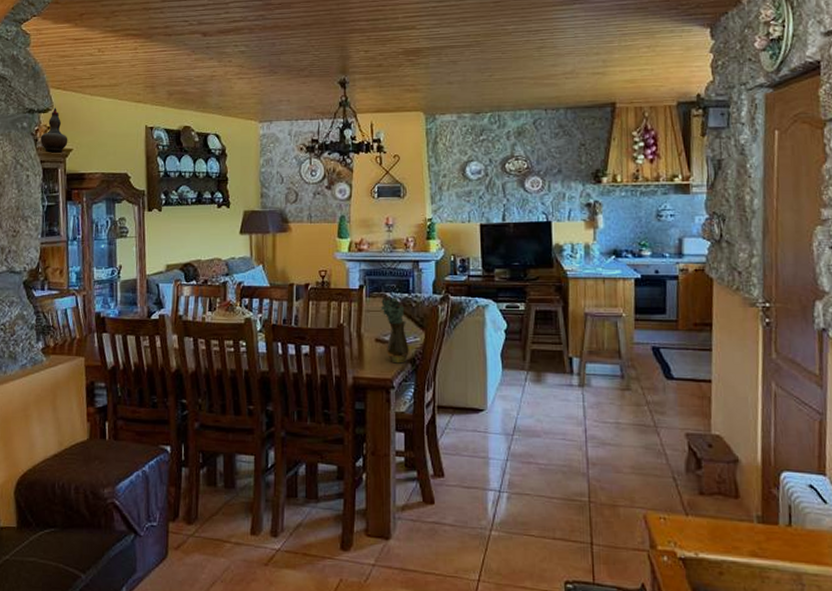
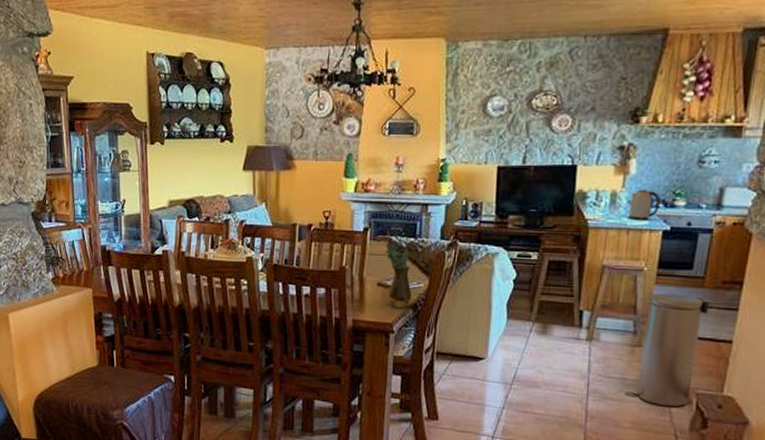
decorative vase: present [41,107,68,154] -> none [42,30,69,82]
kettle: none [602,242,629,270] -> present [627,189,661,220]
pedal bin: none [620,337,685,451] -> present [624,293,709,409]

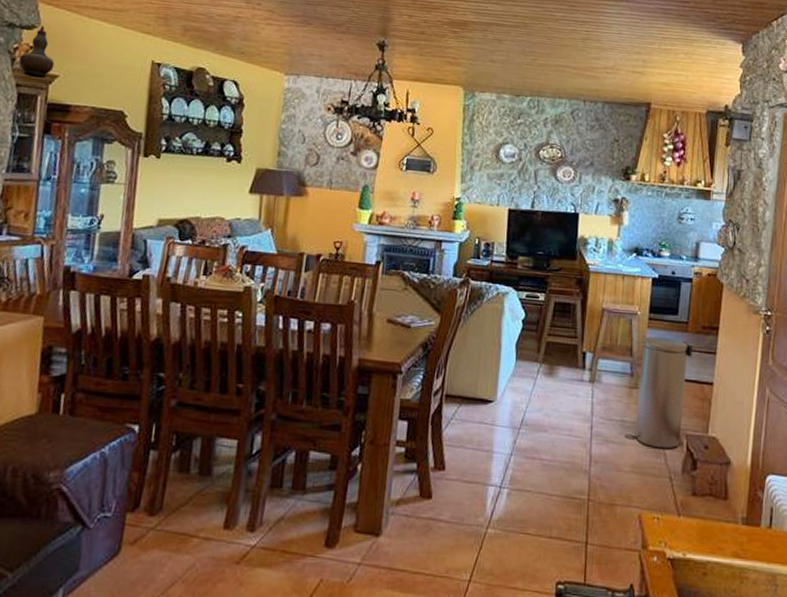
decorative vase: none [42,30,69,82] -> present [19,25,55,79]
vase: present [385,239,412,309] -> none [397,273,423,348]
kettle: present [627,189,661,220] -> none [622,239,649,268]

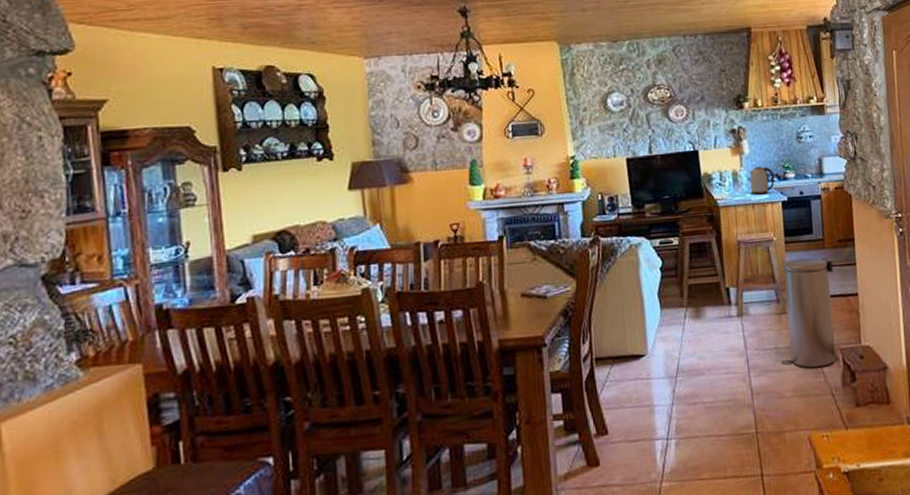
decorative vase: present [19,25,55,79] -> none [58,47,100,108]
kettle: none [622,239,649,268] -> present [750,166,775,195]

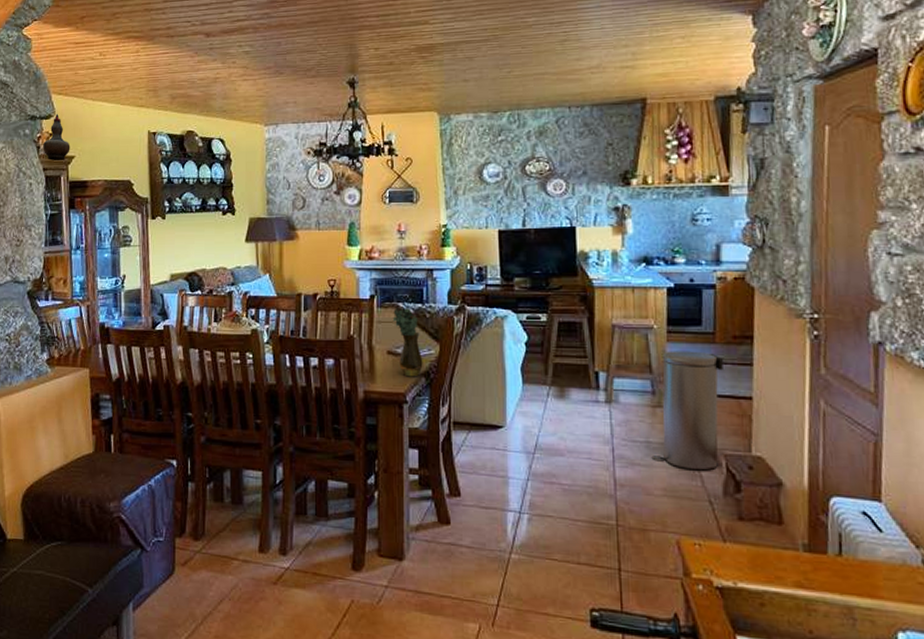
decorative vase: none [58,47,100,108] -> present [43,113,70,162]
vase: none [525,244,560,319] -> present [393,305,423,377]
kettle: present [750,166,775,195] -> none [631,248,661,278]

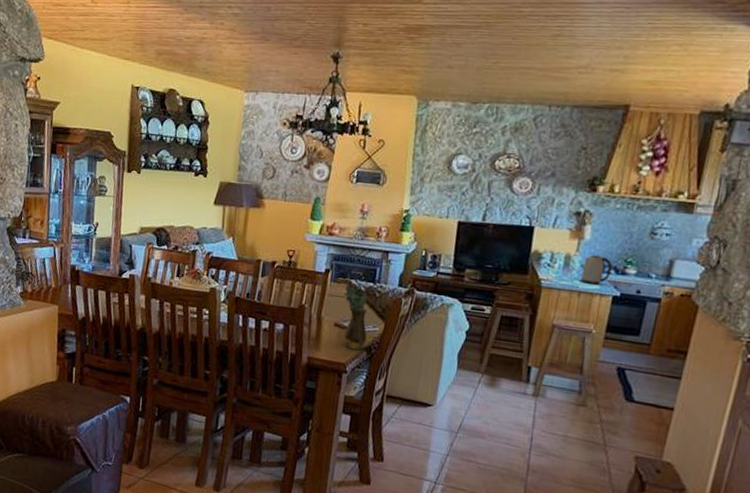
decorative vase: present [43,113,70,162] -> none [30,57,57,106]
kettle: none [631,248,661,278] -> present [580,254,613,285]
pedal bin: present [651,351,723,472] -> none [566,356,653,471]

